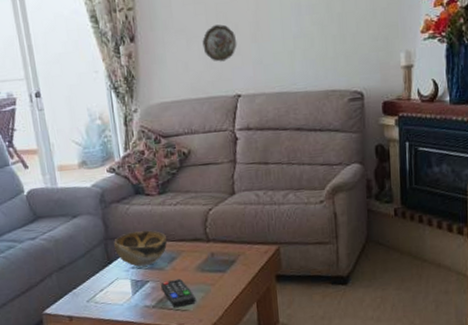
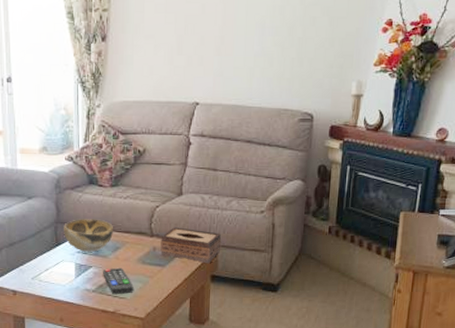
decorative plate: present [202,24,237,62] -> none [169,35,201,70]
tissue box: none [217,228,283,264] -> present [160,227,222,264]

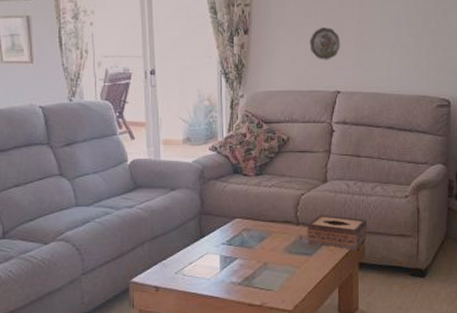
decorative bowl: present [64,219,113,252] -> none [208,209,258,243]
remote control: present [103,267,134,295] -> none [249,258,281,287]
decorative plate: none [169,35,201,70] -> present [310,27,341,60]

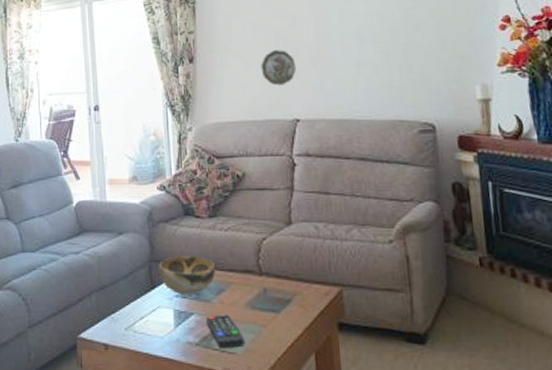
decorative bowl: none [208,209,258,243] -> present [159,256,215,295]
remote control: none [249,258,281,287] -> present [206,314,245,349]
tissue box: present [307,215,368,251] -> none [271,263,346,308]

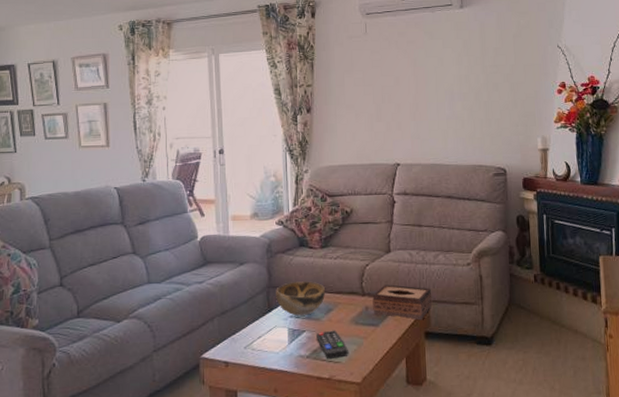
decorative plate: present [261,50,297,86] -> none [369,104,399,135]
tissue box: none [271,263,346,308] -> present [372,284,433,321]

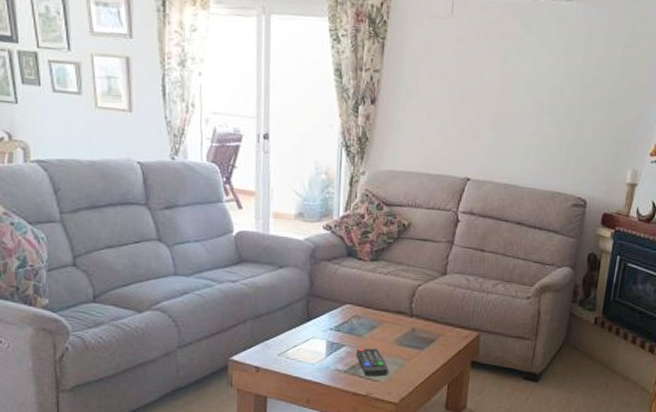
decorative bowl: present [276,281,325,316] -> none [316,293,371,330]
tissue box: present [372,284,433,321] -> none [420,308,485,349]

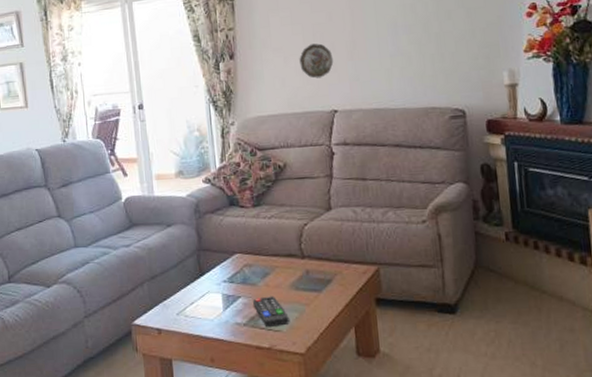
decorative plate: none [442,105,476,143] -> present [299,43,334,79]

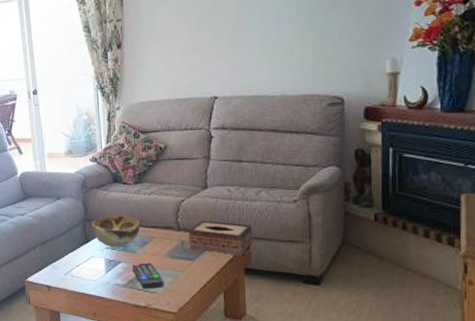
decorative bowl: none [206,243,260,281] -> present [92,215,140,248]
decorative plate: present [299,43,334,79] -> none [183,33,216,67]
tissue box: none [313,245,383,286] -> present [188,220,253,257]

